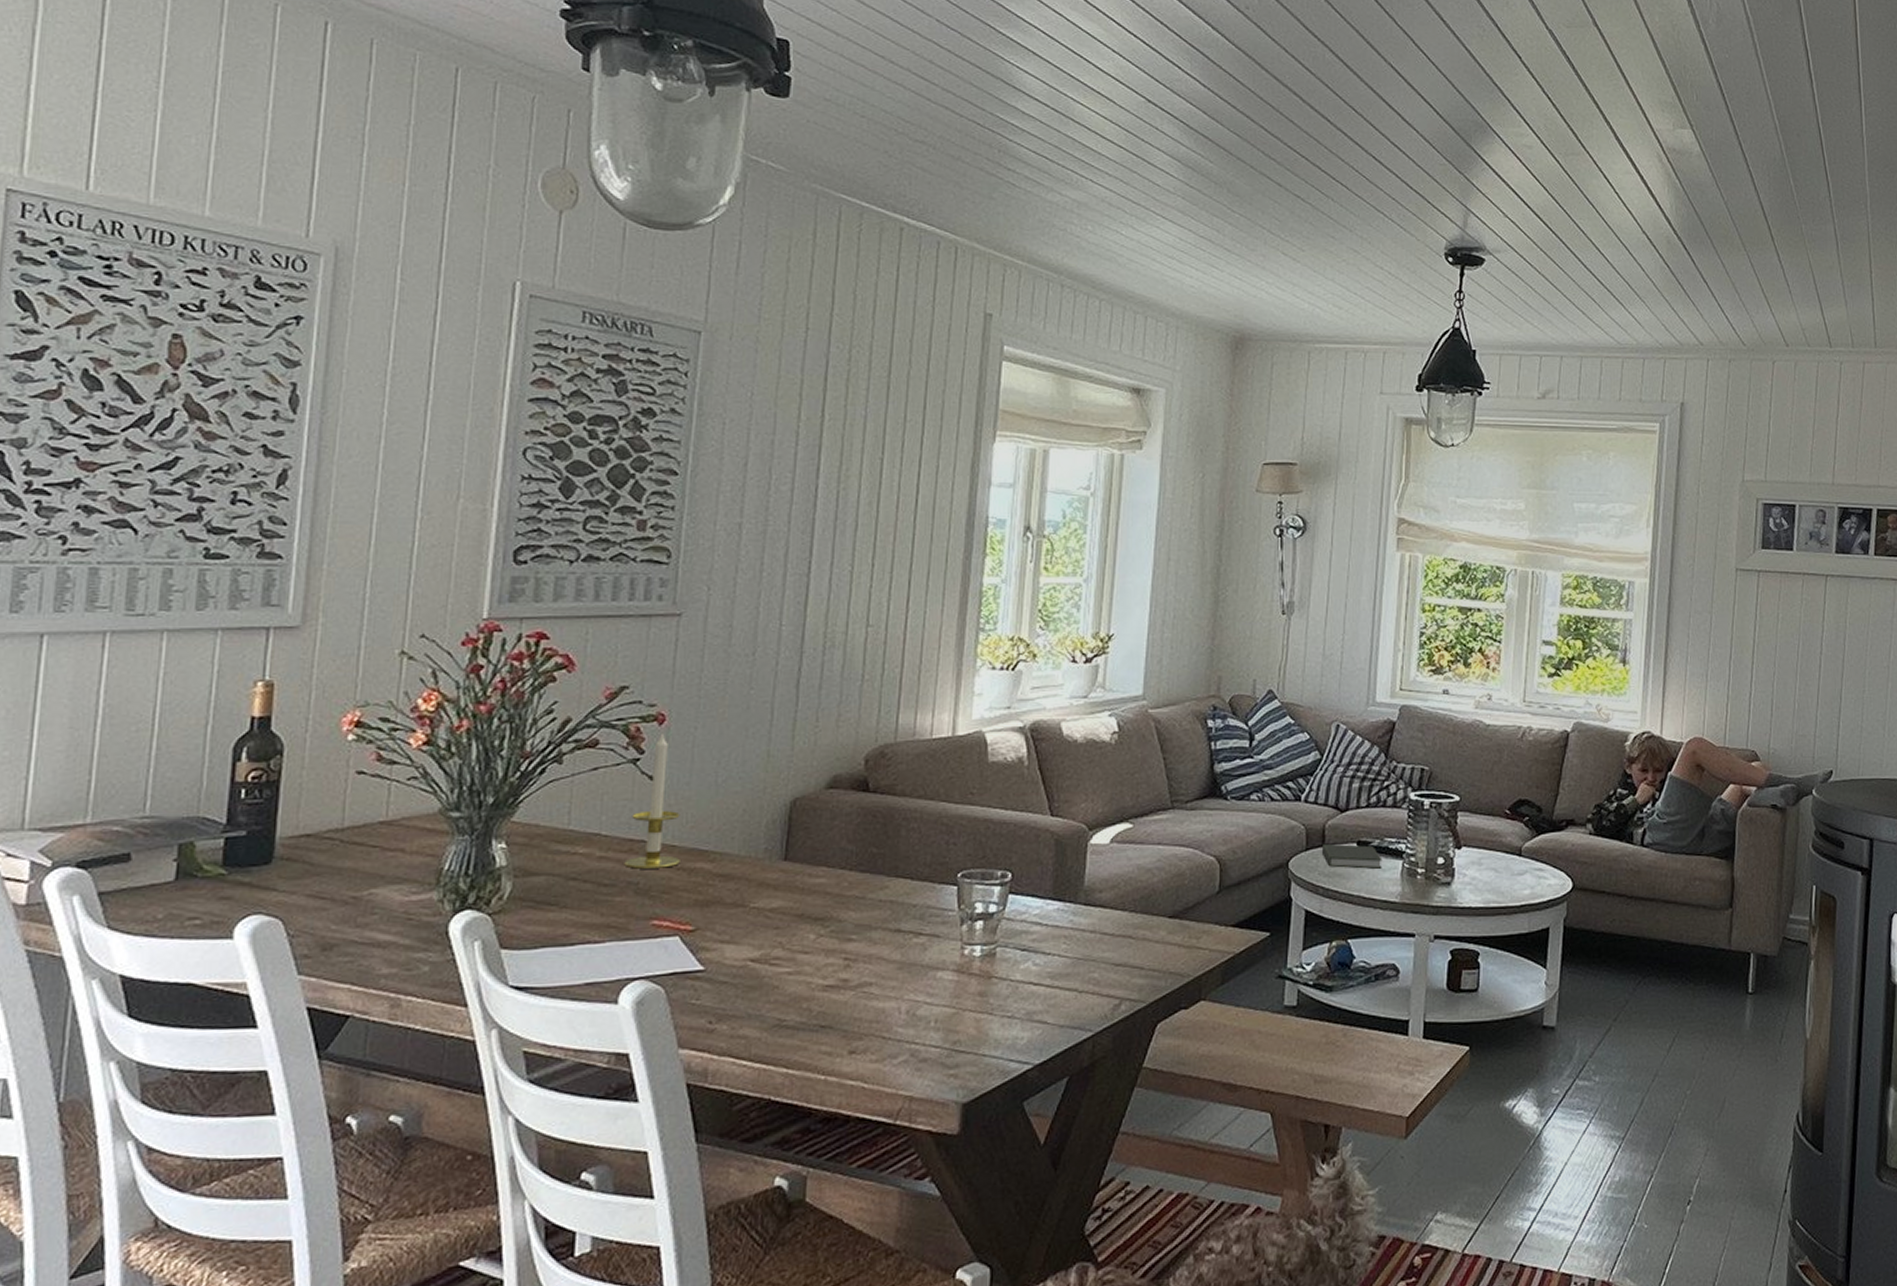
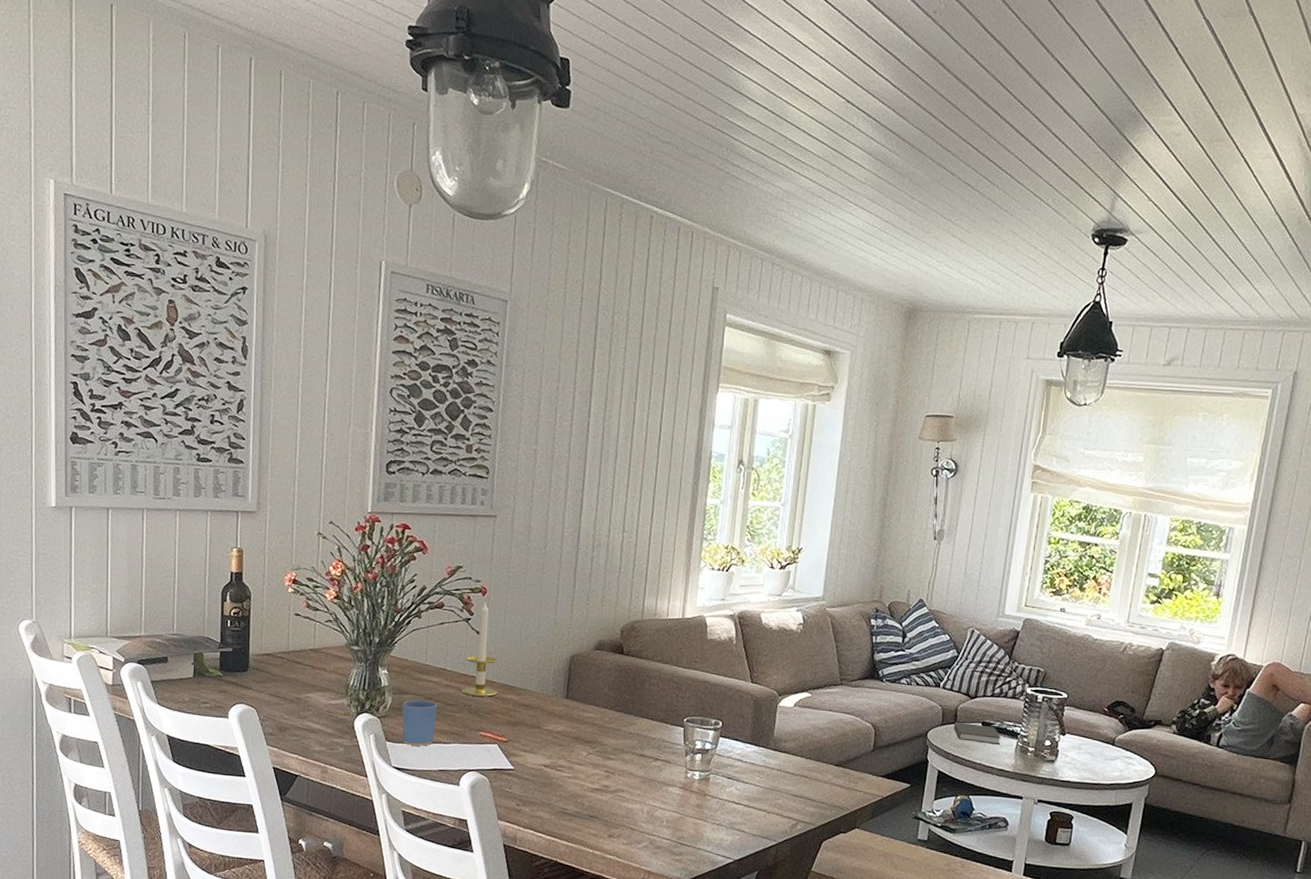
mug: none [527,882,586,951] -> present [402,700,438,746]

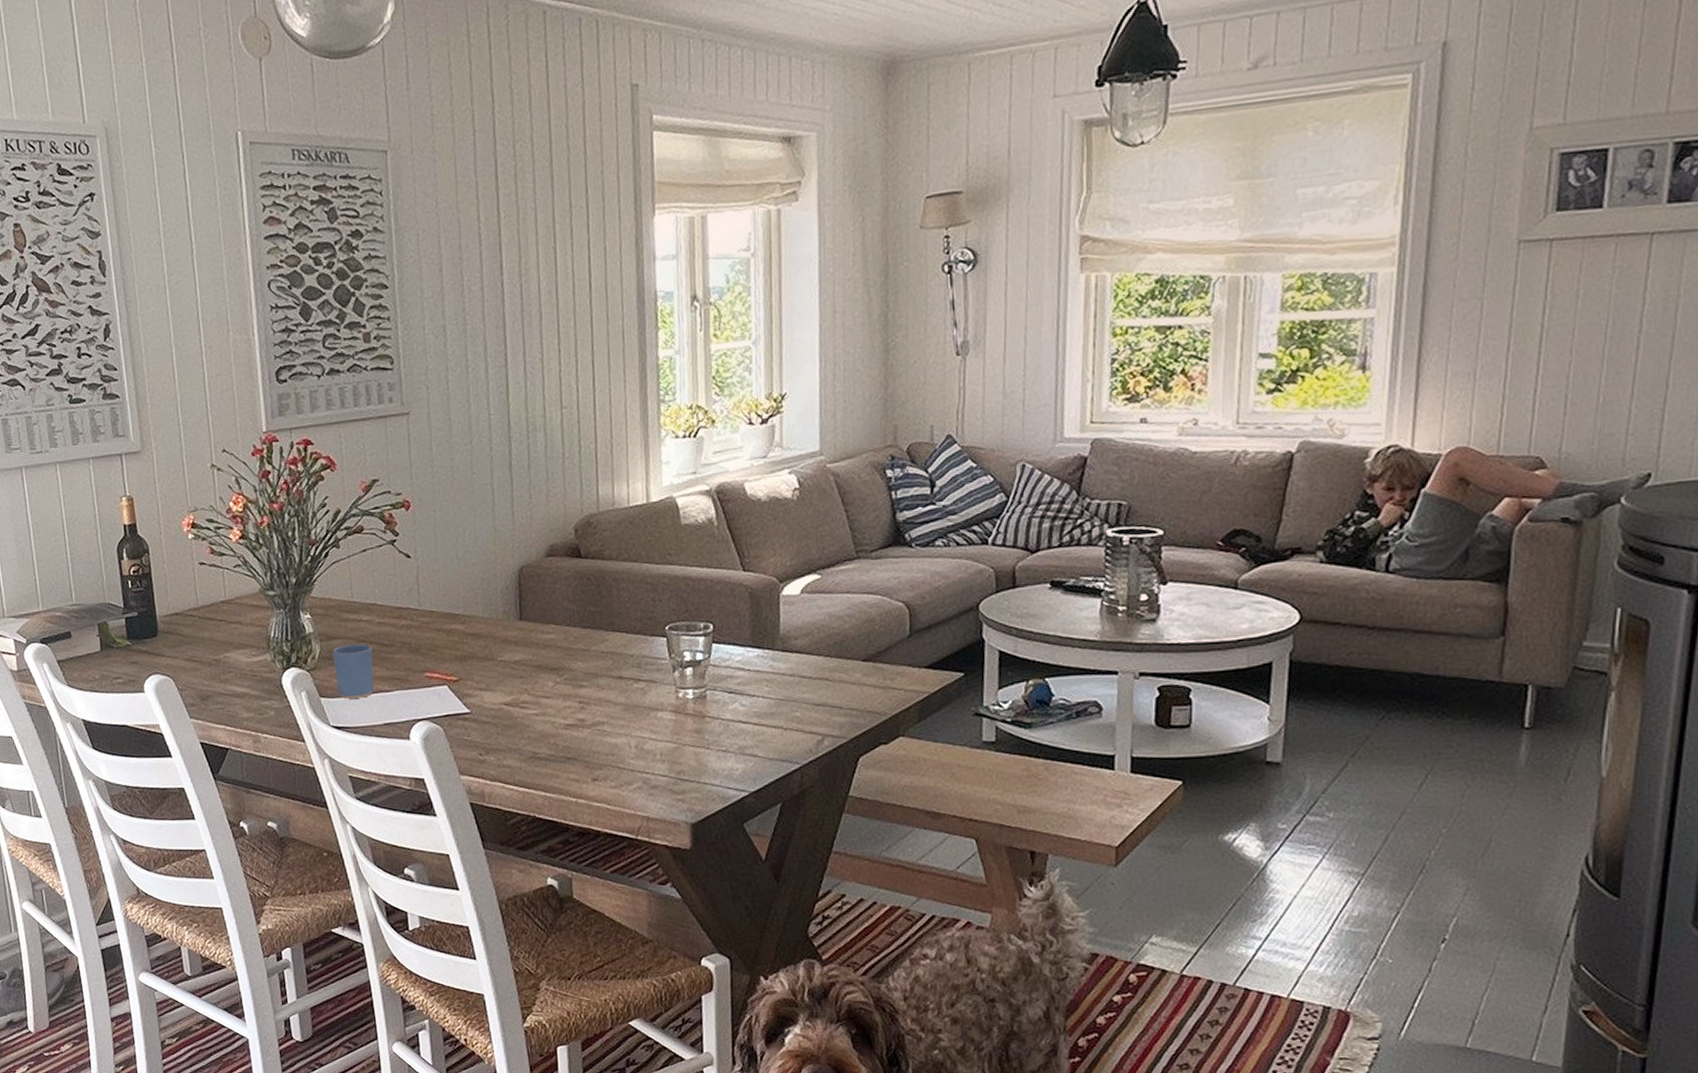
candle: present [462,600,498,697] -> none [397,515,439,632]
book: present [953,721,1001,746] -> none [1012,585,1079,609]

